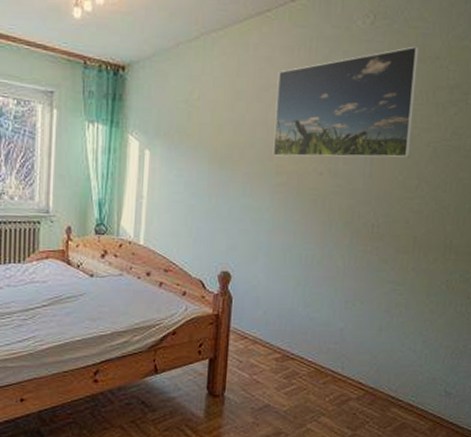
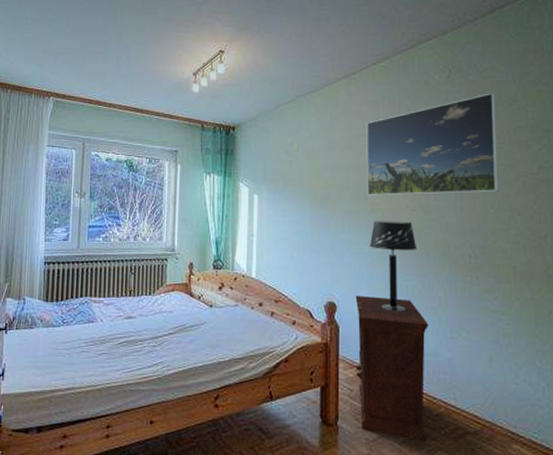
nightstand: none [247,264,324,408] -> present [355,295,429,441]
table lamp: none [270,185,321,282] -> present [369,221,418,312]

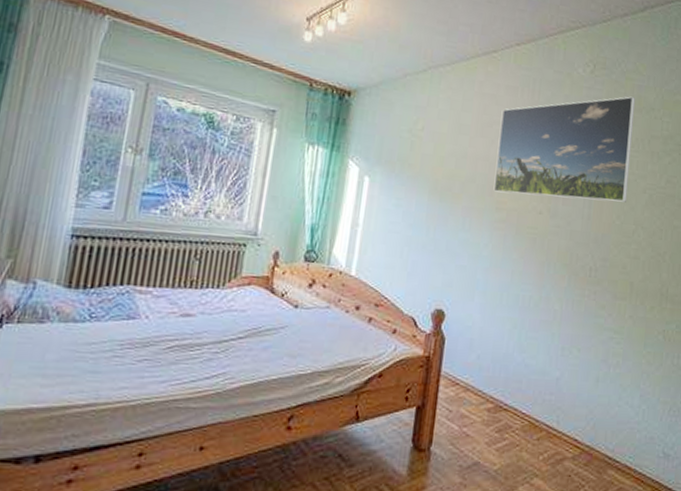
nightstand: present [355,295,429,441] -> none [456,303,541,468]
table lamp: present [369,221,418,312] -> none [488,221,539,325]

